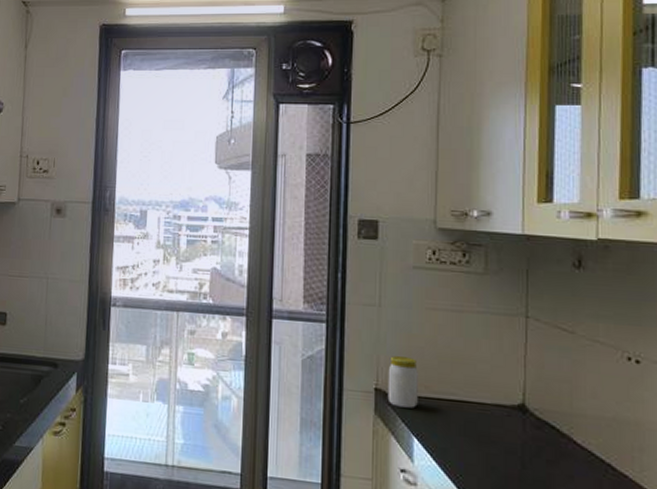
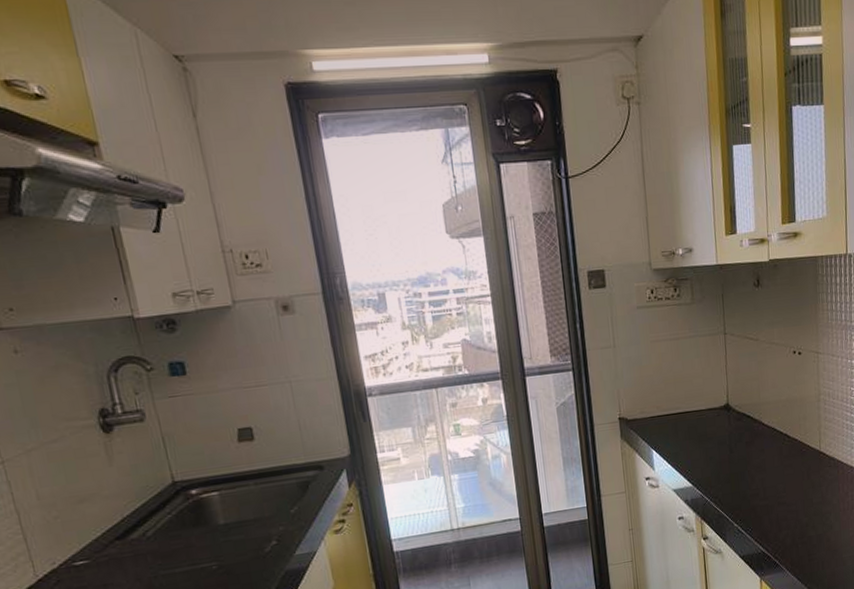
jar: present [387,356,418,408] -> none [627,386,653,429]

